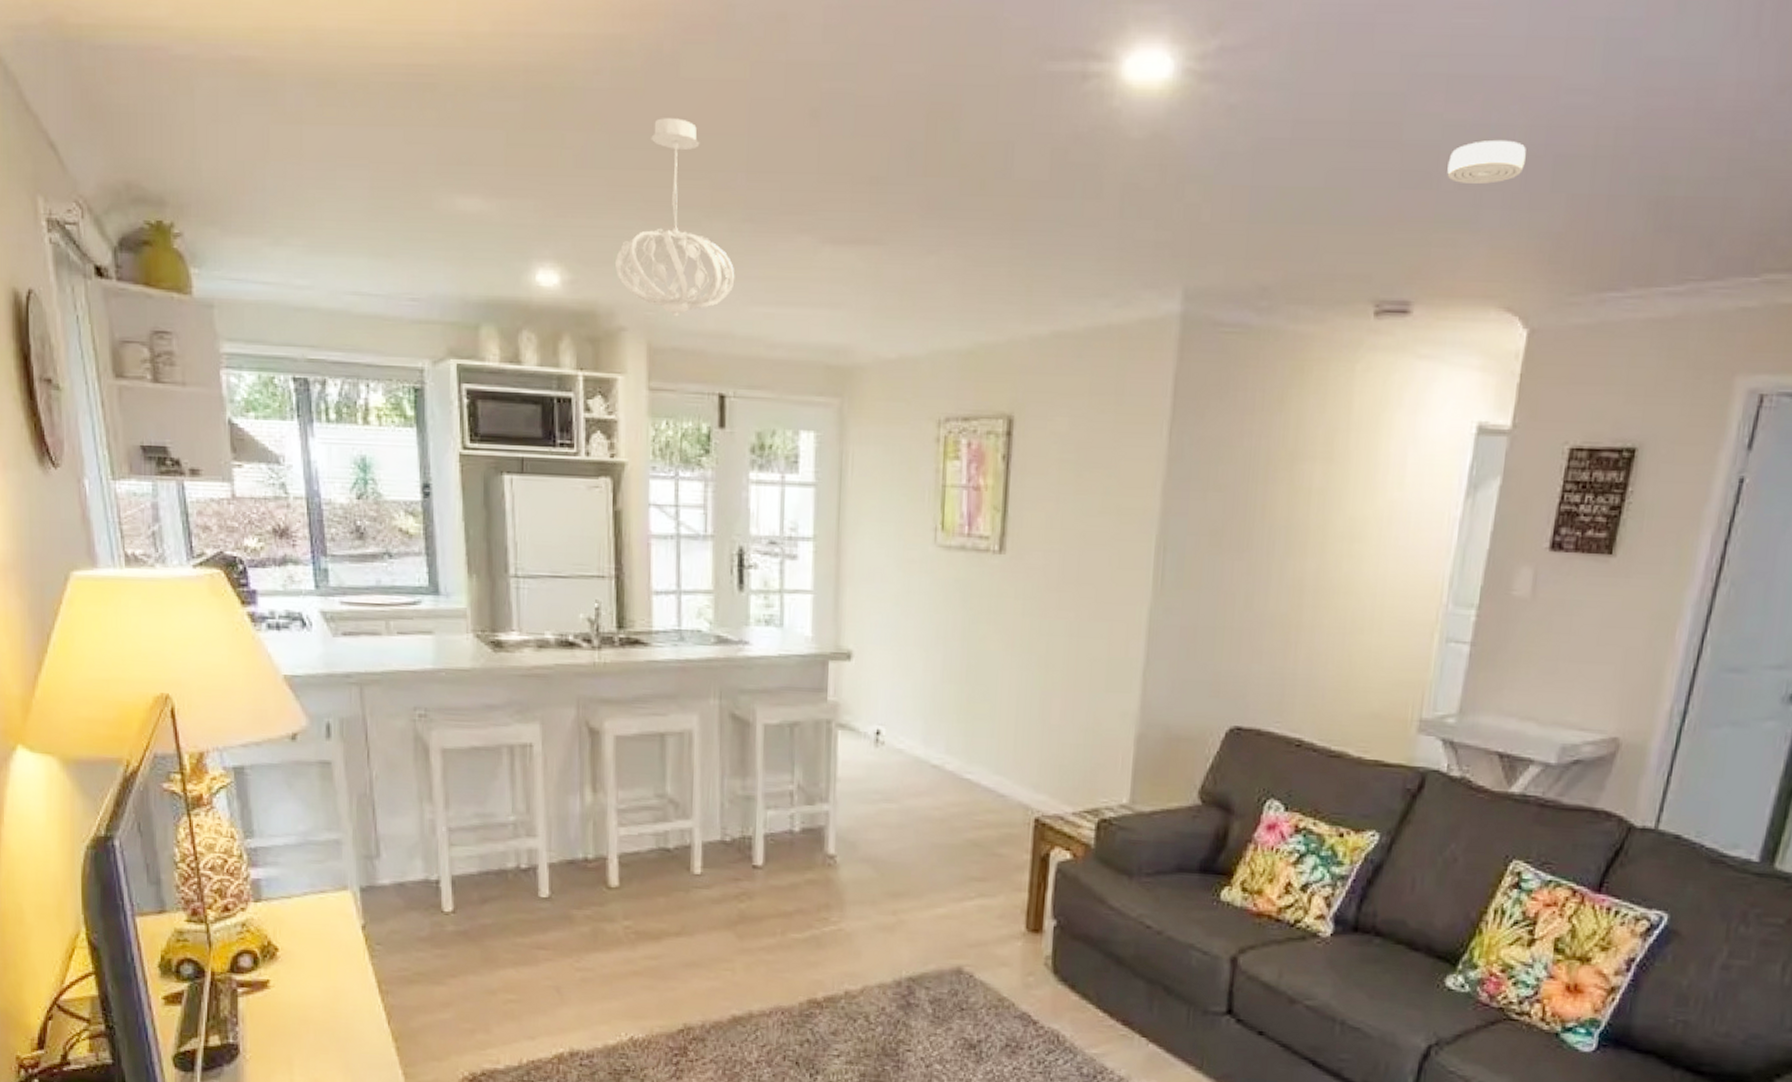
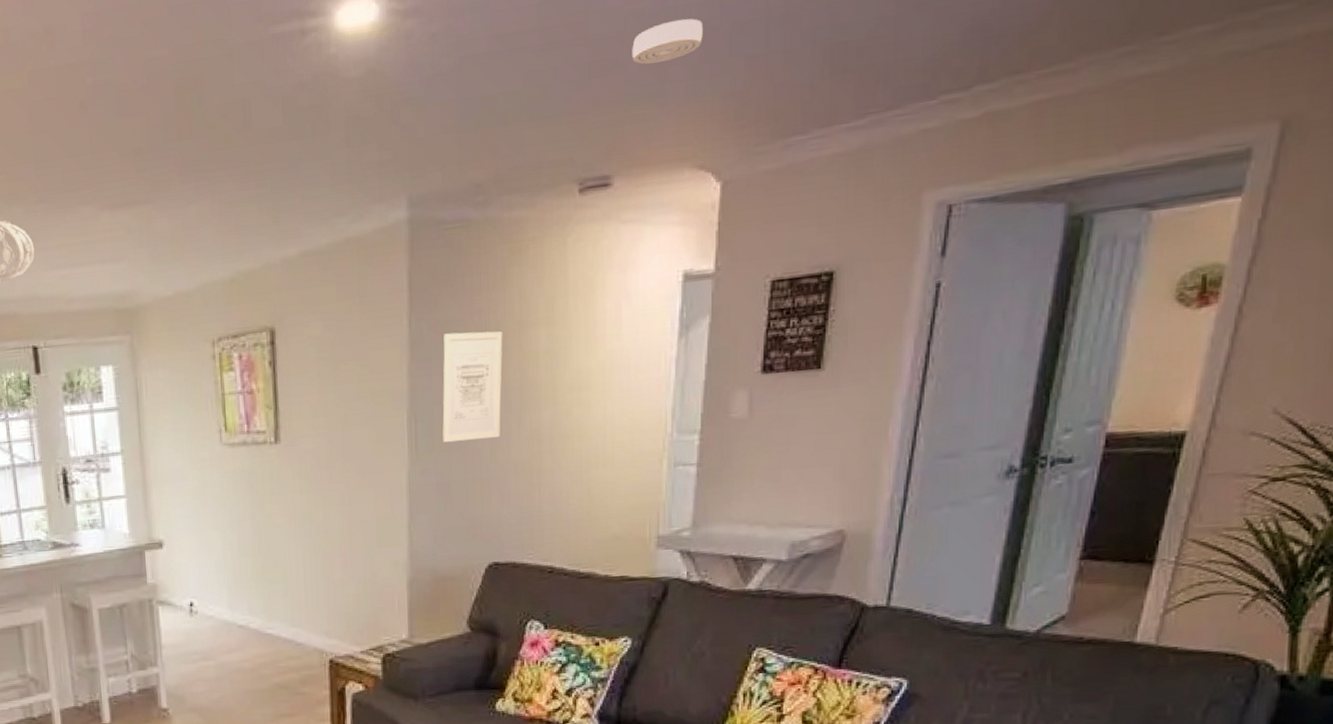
wall art: none [1193,453,1274,582] -> present [442,331,503,442]

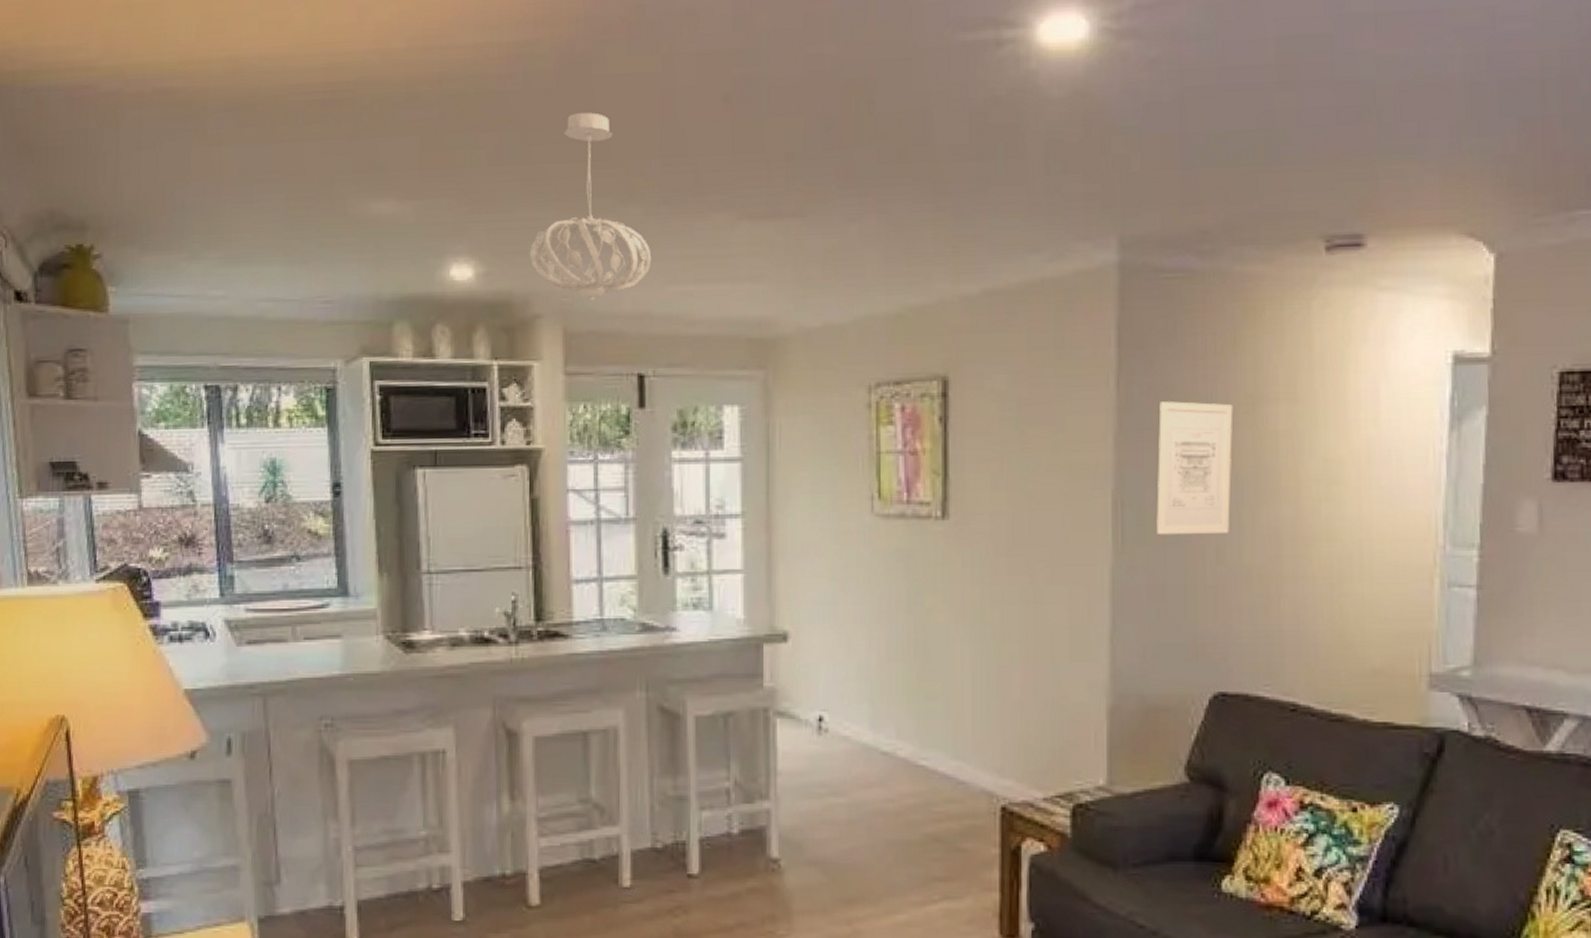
smoke detector: present [632,18,703,65] -> none [1386,70,1468,115]

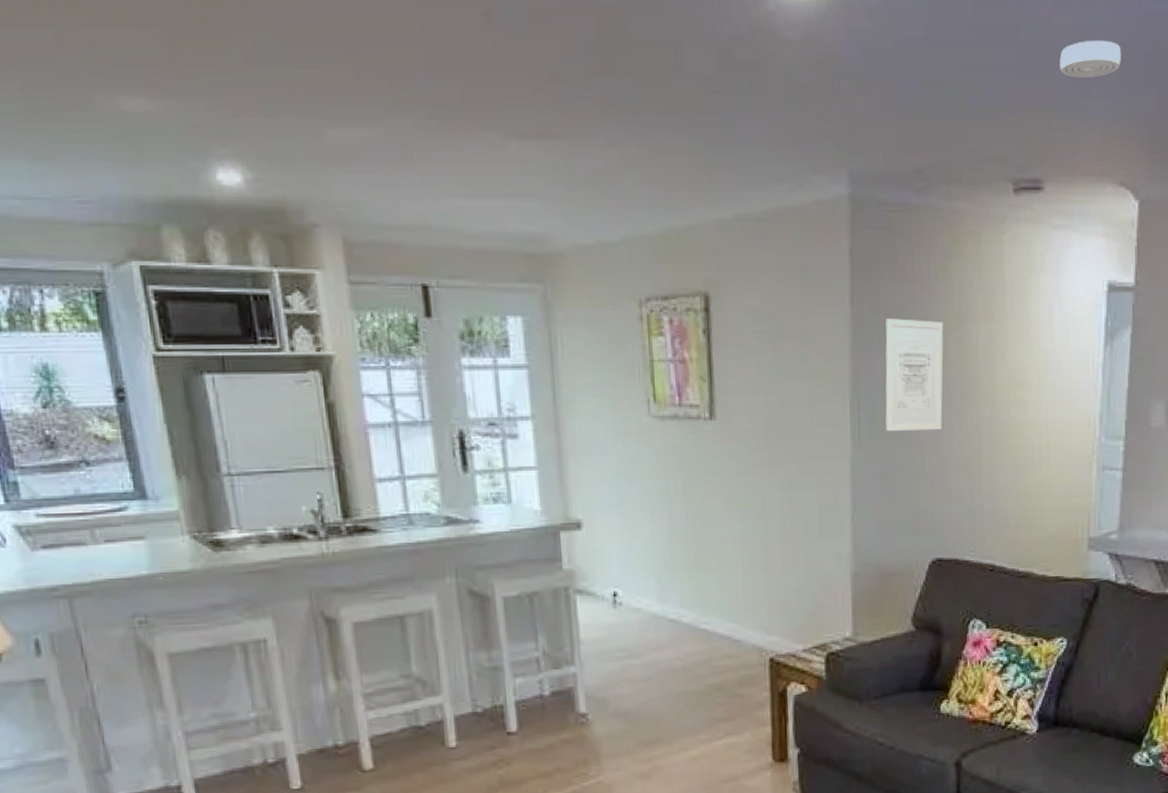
pendant light: present [529,112,652,302] -> none [299,18,426,212]
smoke detector: none [1386,70,1468,115] -> present [1060,40,1121,77]

